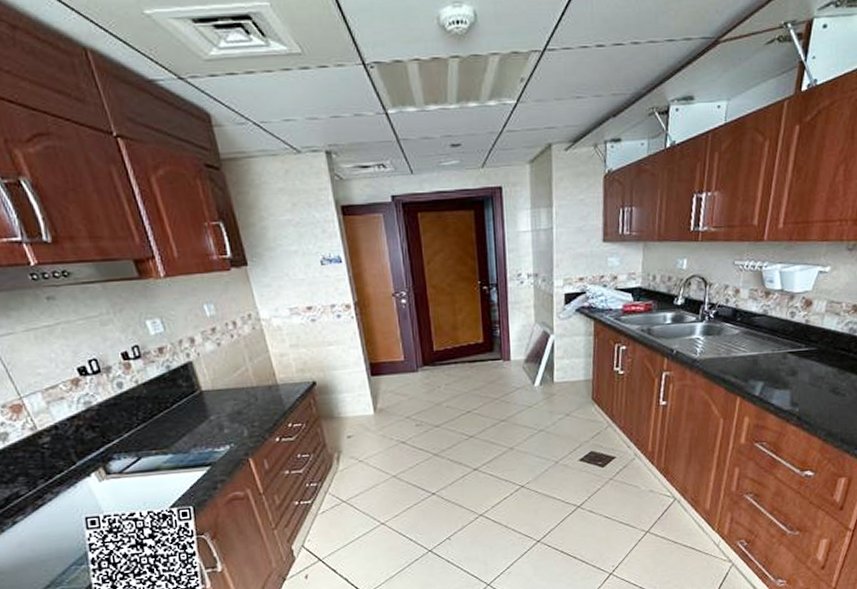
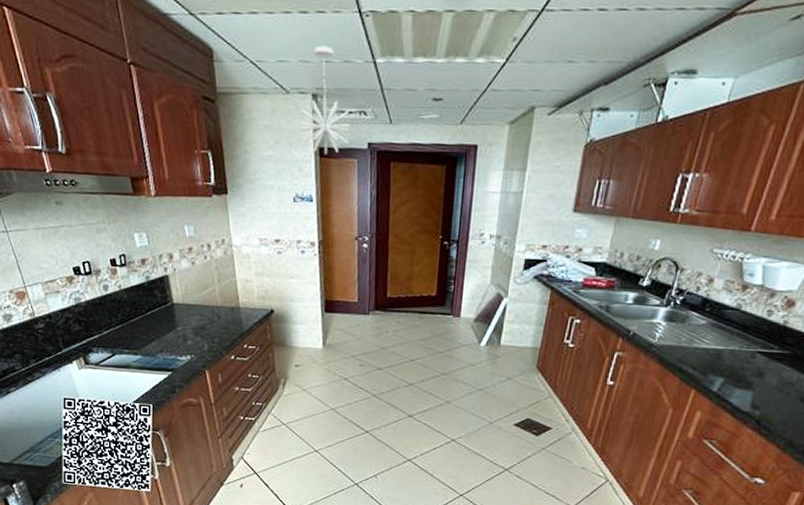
pendant light: none [316,100,371,213] -> present [300,45,351,155]

